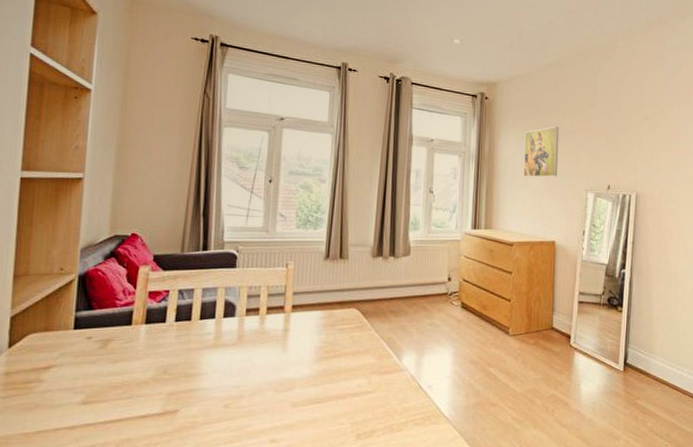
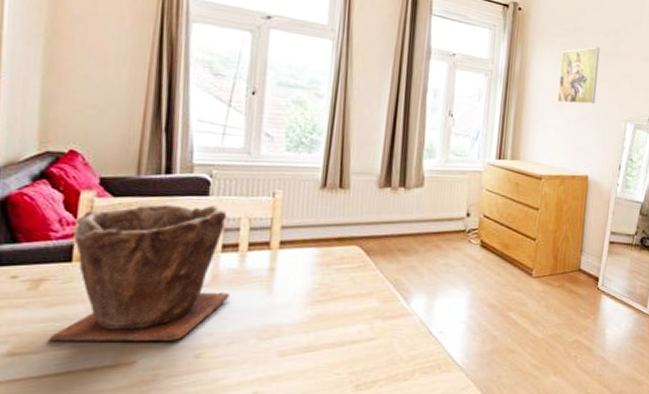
plant pot: none [113,276,252,392] -> present [48,204,230,341]

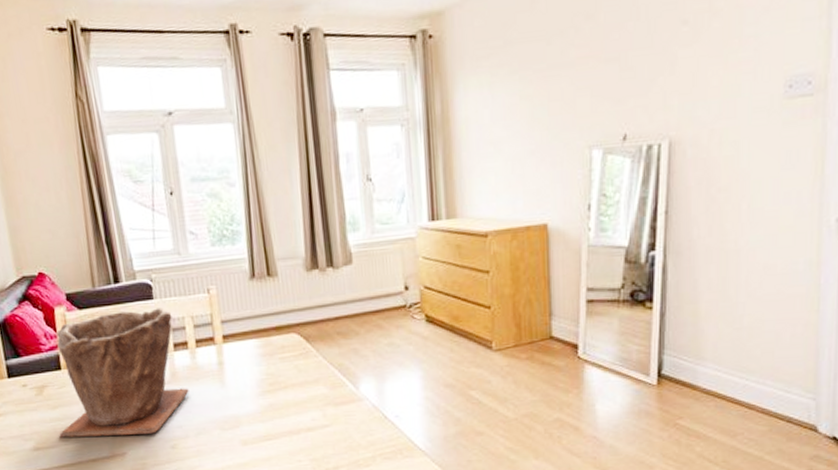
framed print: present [557,47,601,105] -> none [490,59,545,141]

